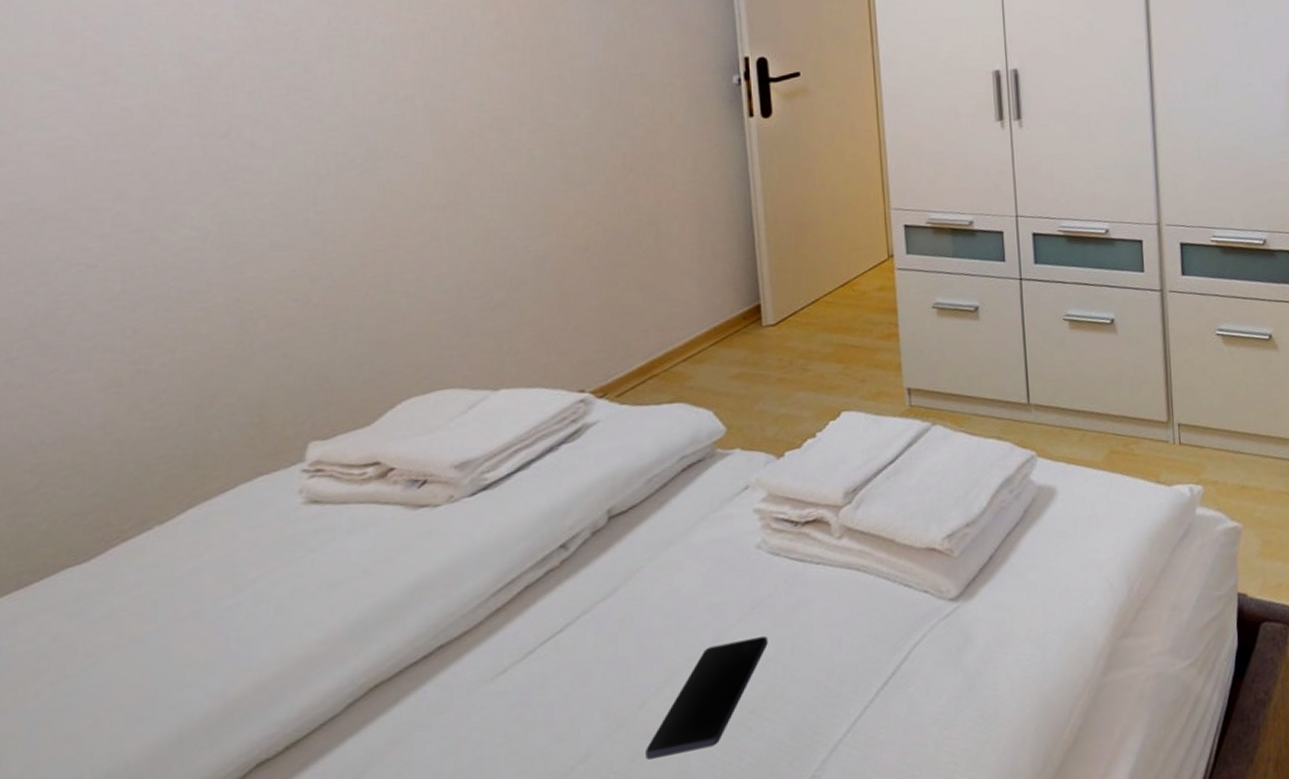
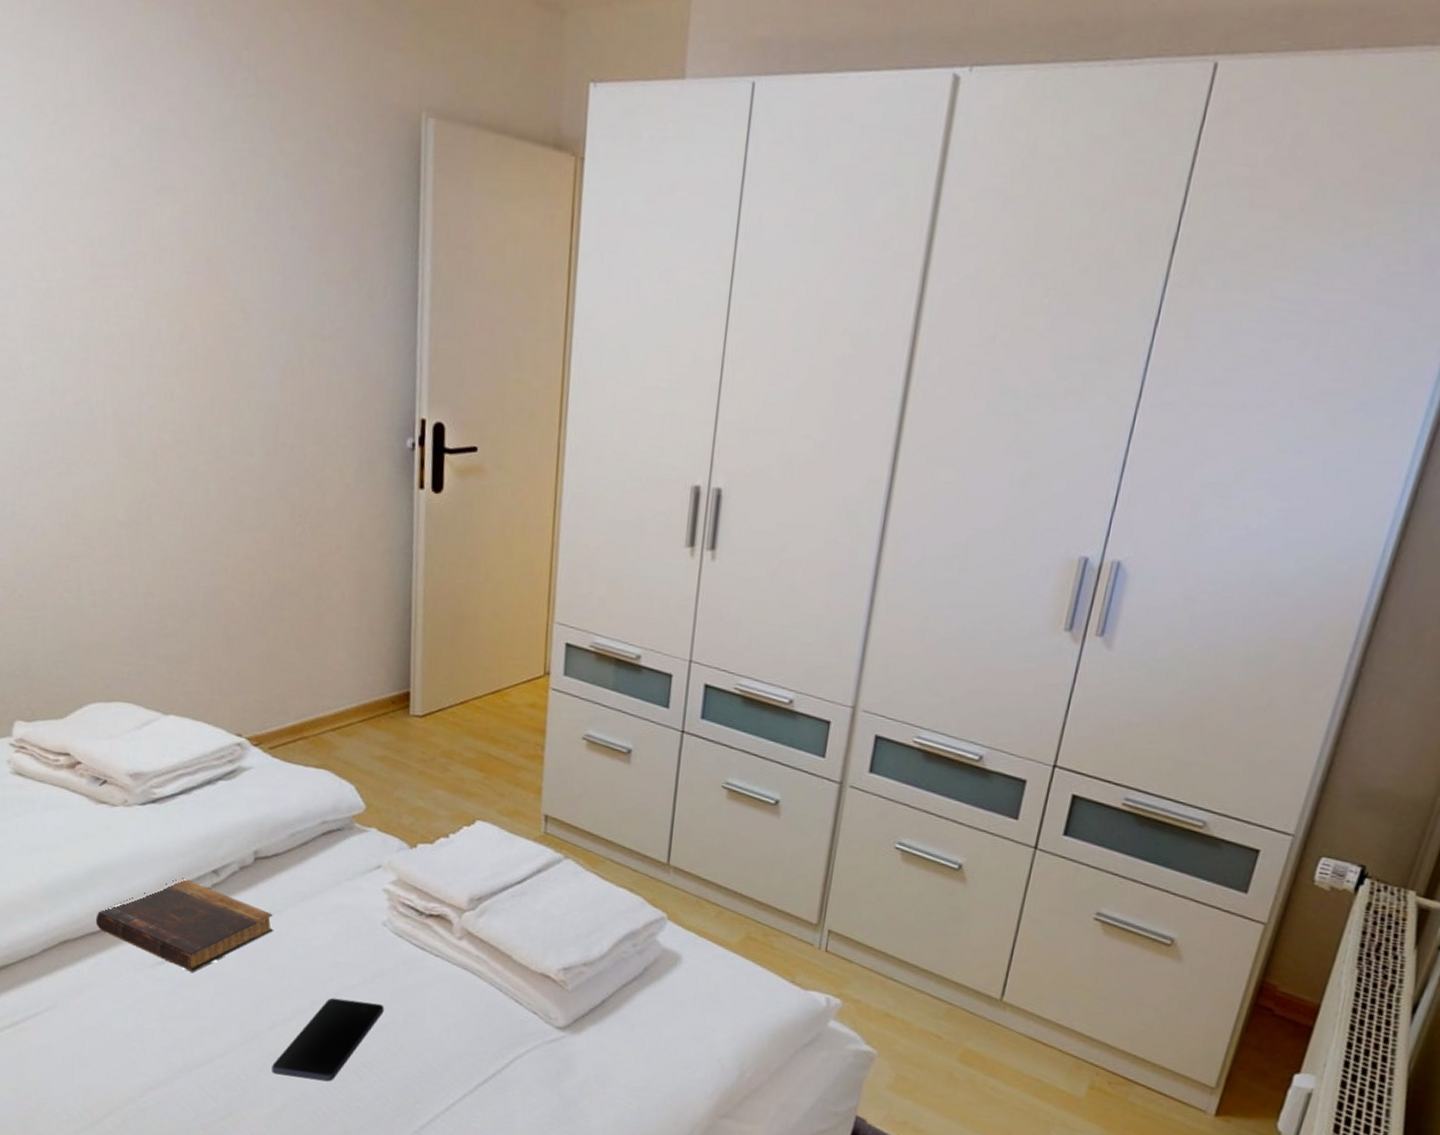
book: none [417,564,636,672] -> present [95,878,274,972]

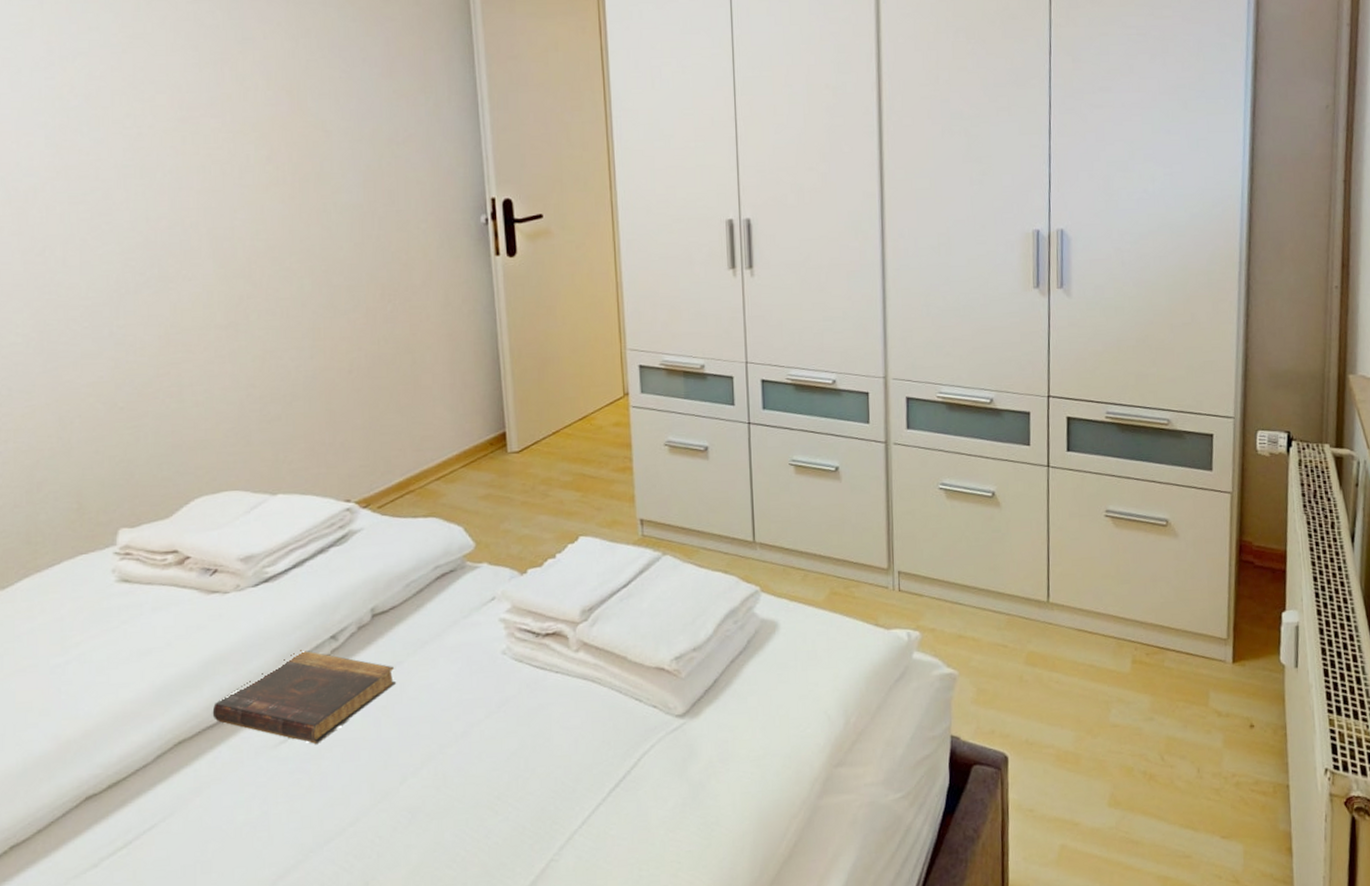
smartphone: present [271,997,384,1082] -> none [404,733,512,830]

